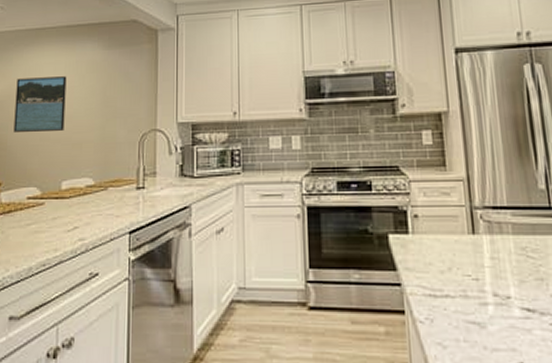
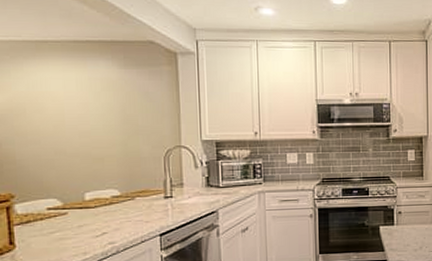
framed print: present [13,76,67,132] -> none [19,92,82,146]

